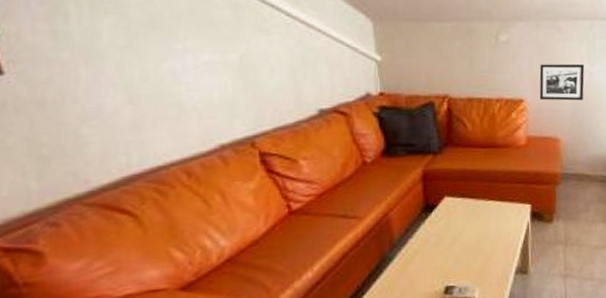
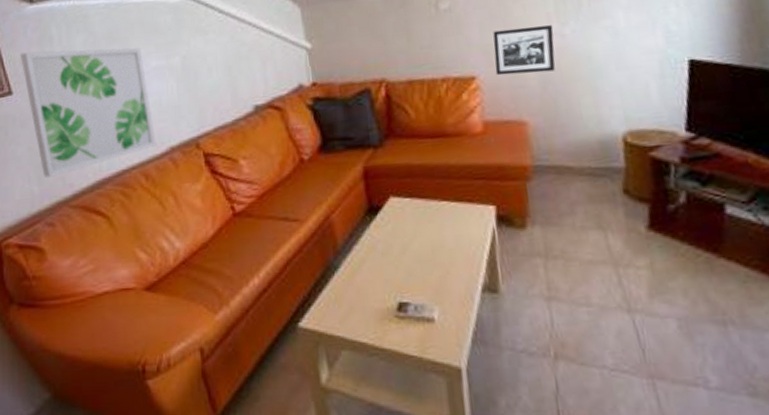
wall art: none [18,27,203,172] -> present [21,47,156,177]

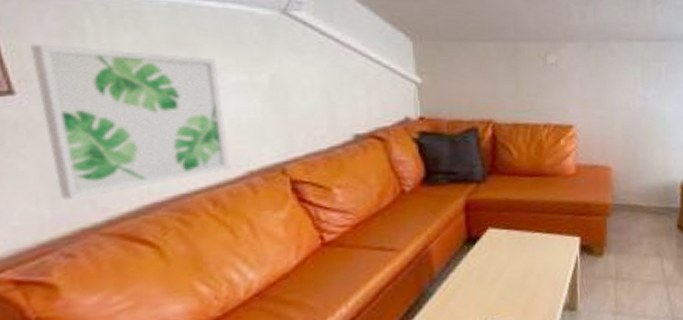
picture frame: present [493,25,555,76] -> none [590,88,638,127]

